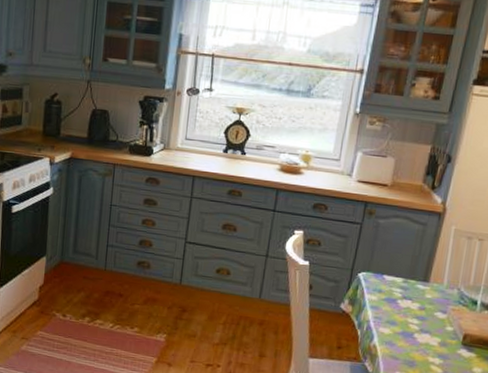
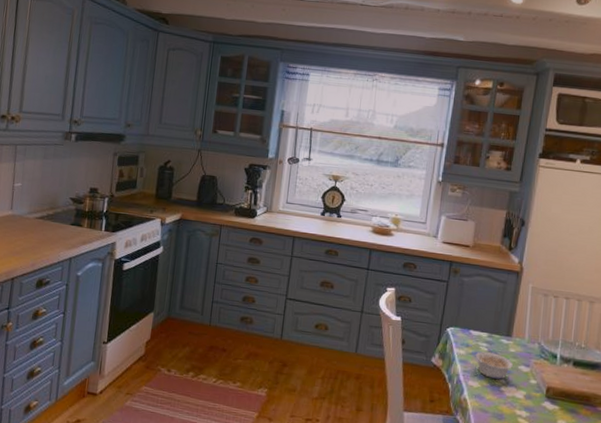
legume: none [387,297,430,326] -> present [475,351,514,380]

